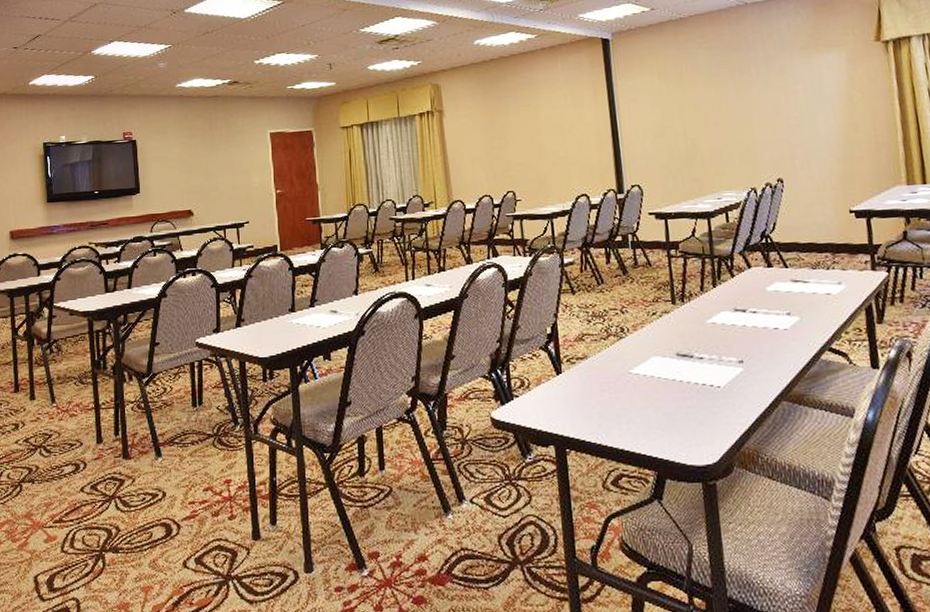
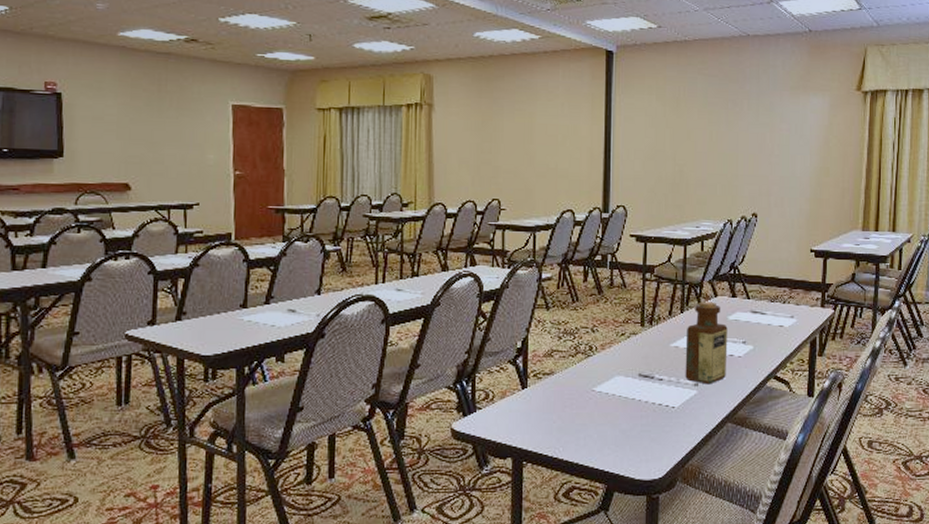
bottle: none [722,273,773,361] -> present [685,301,728,385]

